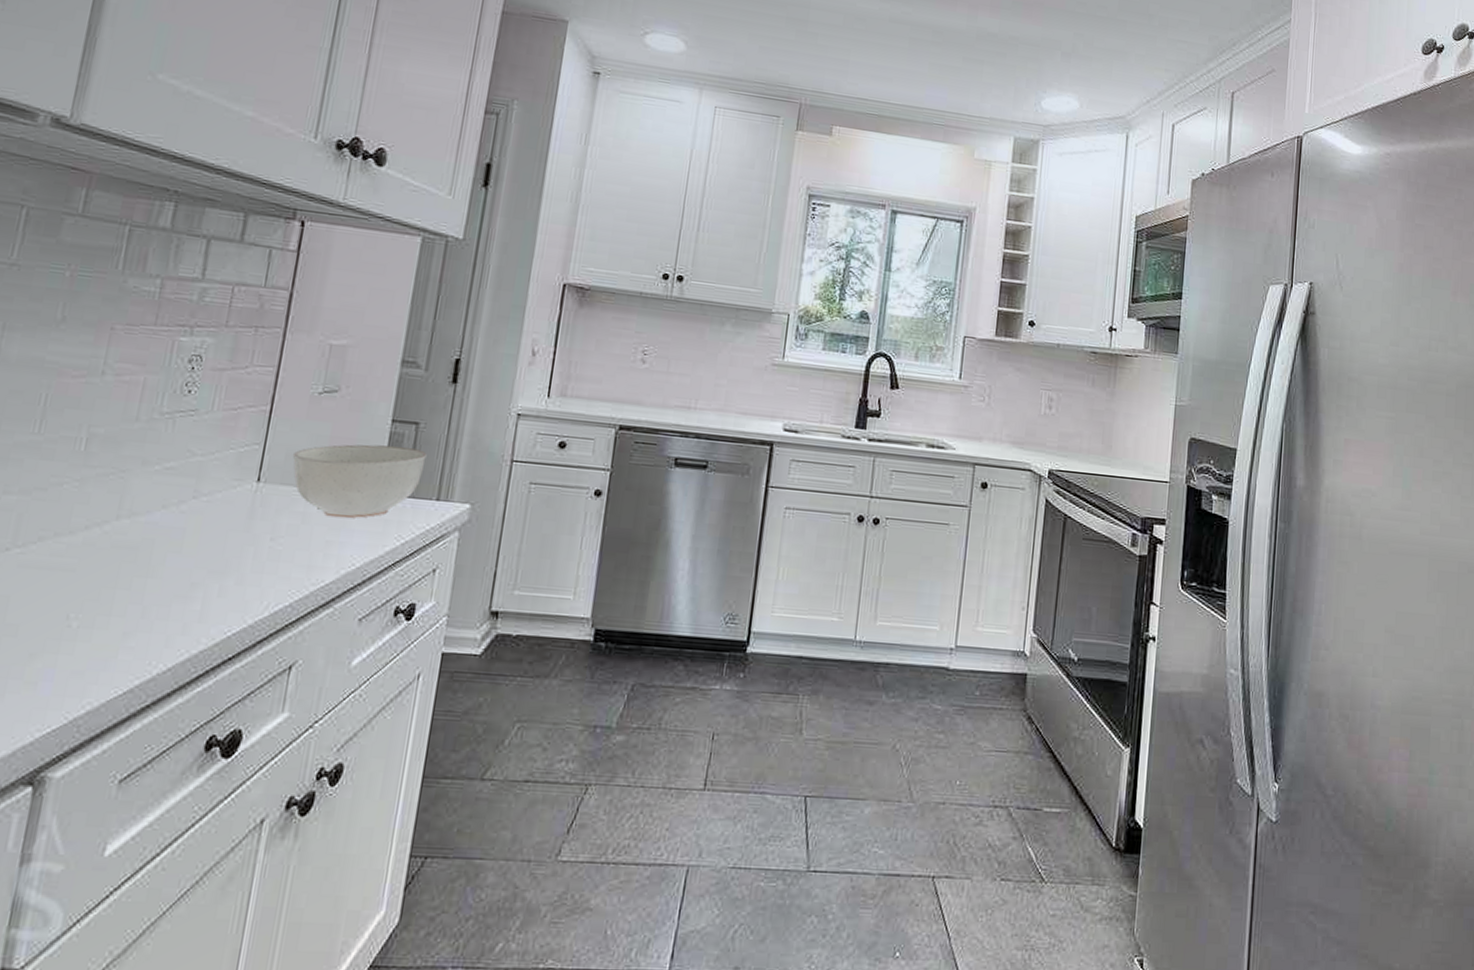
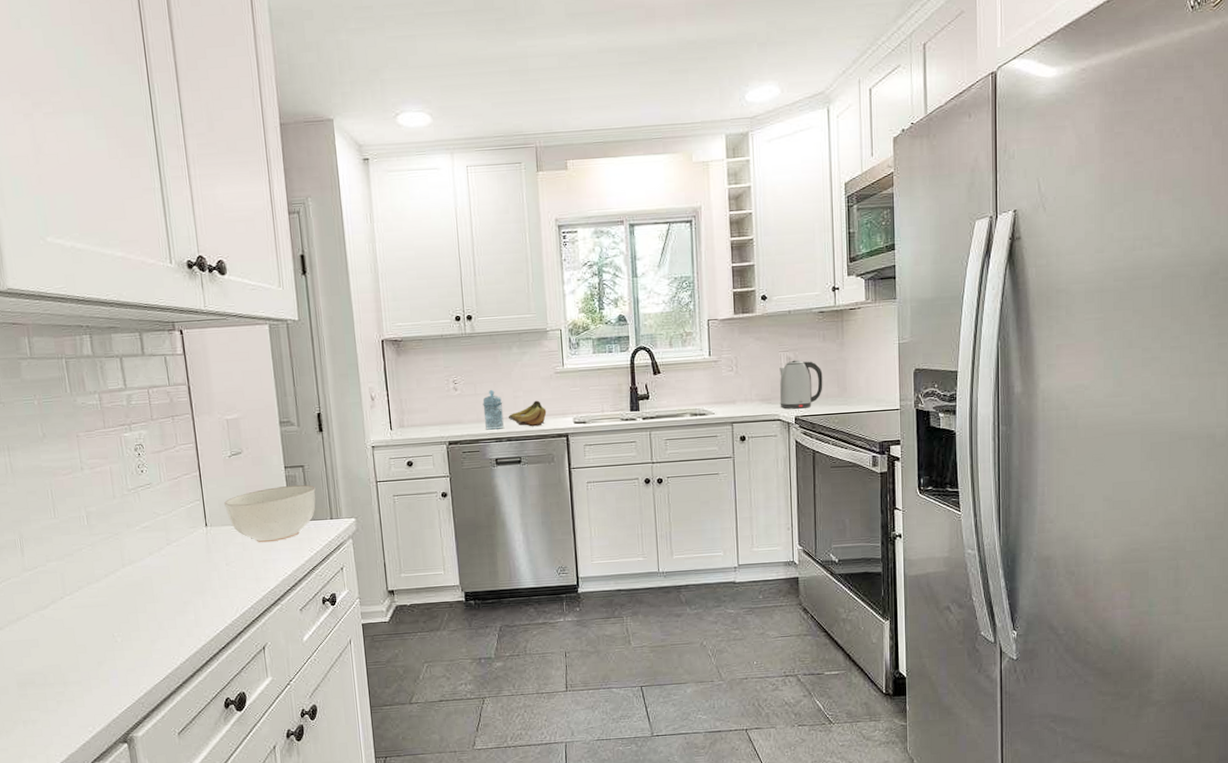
canister: none [670,369,700,422] -> present [482,389,504,430]
fruit: none [702,393,752,427] -> present [508,400,547,427]
kettle: none [1033,402,1087,462] -> present [779,359,823,409]

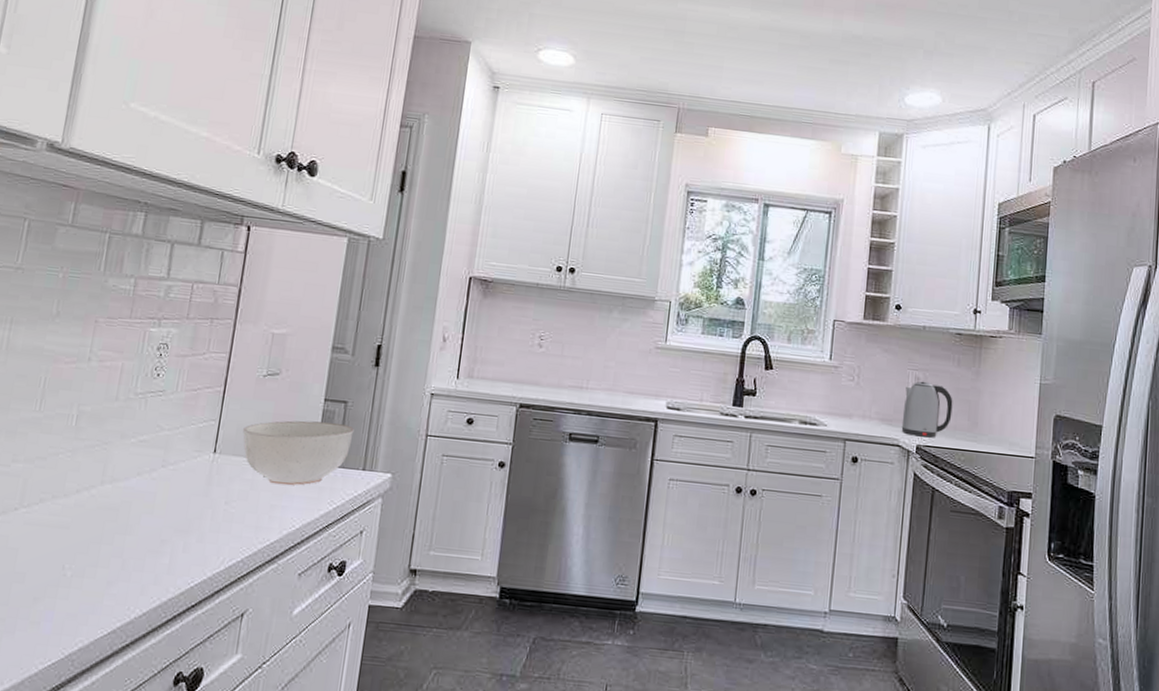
canister: present [482,389,504,430] -> none [564,353,591,400]
fruit: present [508,400,547,427] -> none [593,374,638,405]

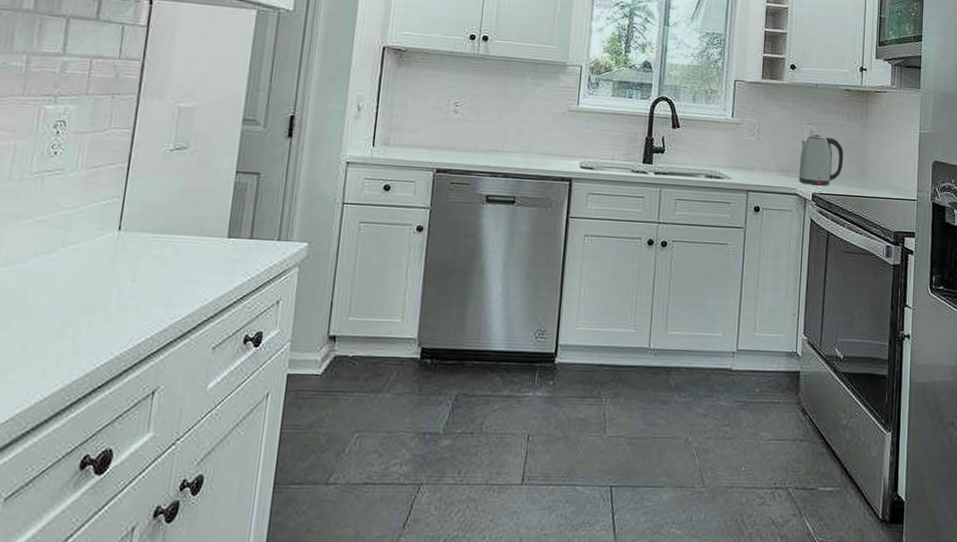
bowl: present [242,420,354,486] -> none [148,193,268,260]

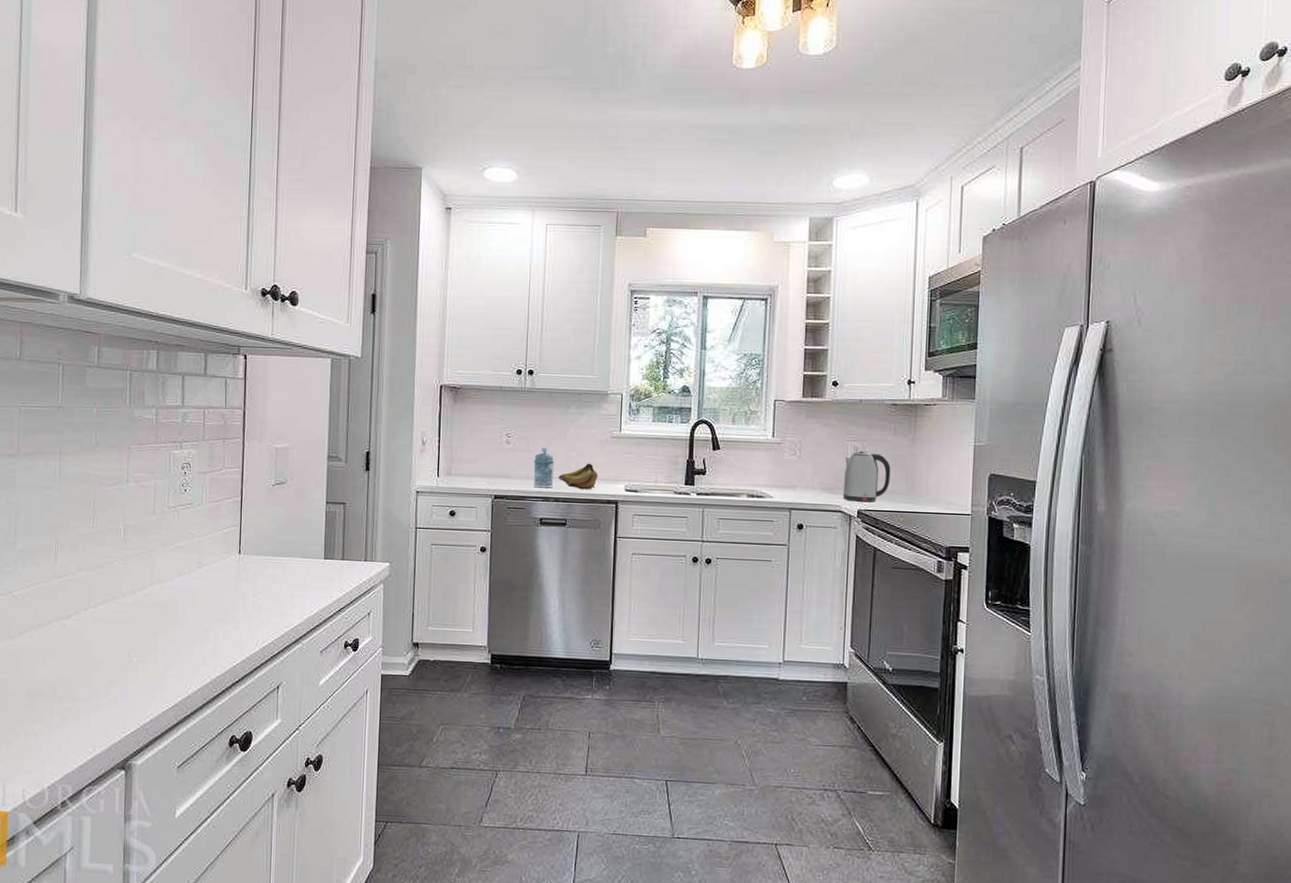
canister: none [480,118,506,163] -> present [533,446,555,488]
fruit: none [508,137,553,166] -> present [558,463,598,490]

